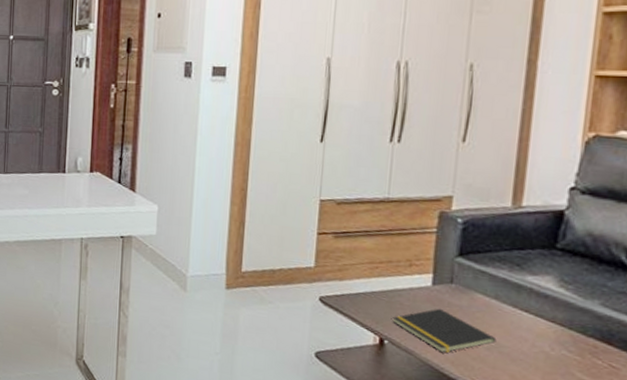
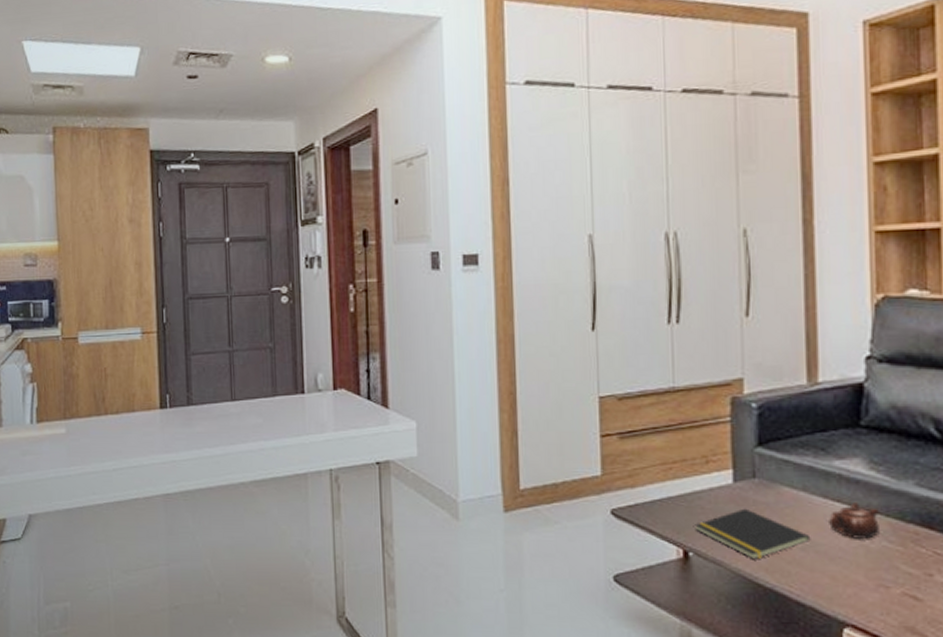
teapot: none [515,313,563,347] -> present [829,501,879,539]

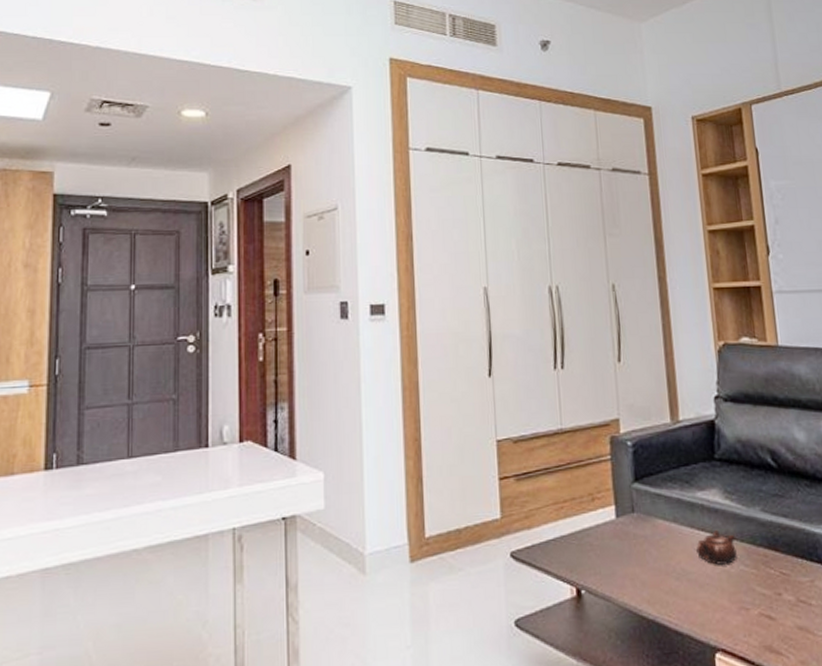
notepad: present [694,508,811,560] -> none [585,542,683,593]

